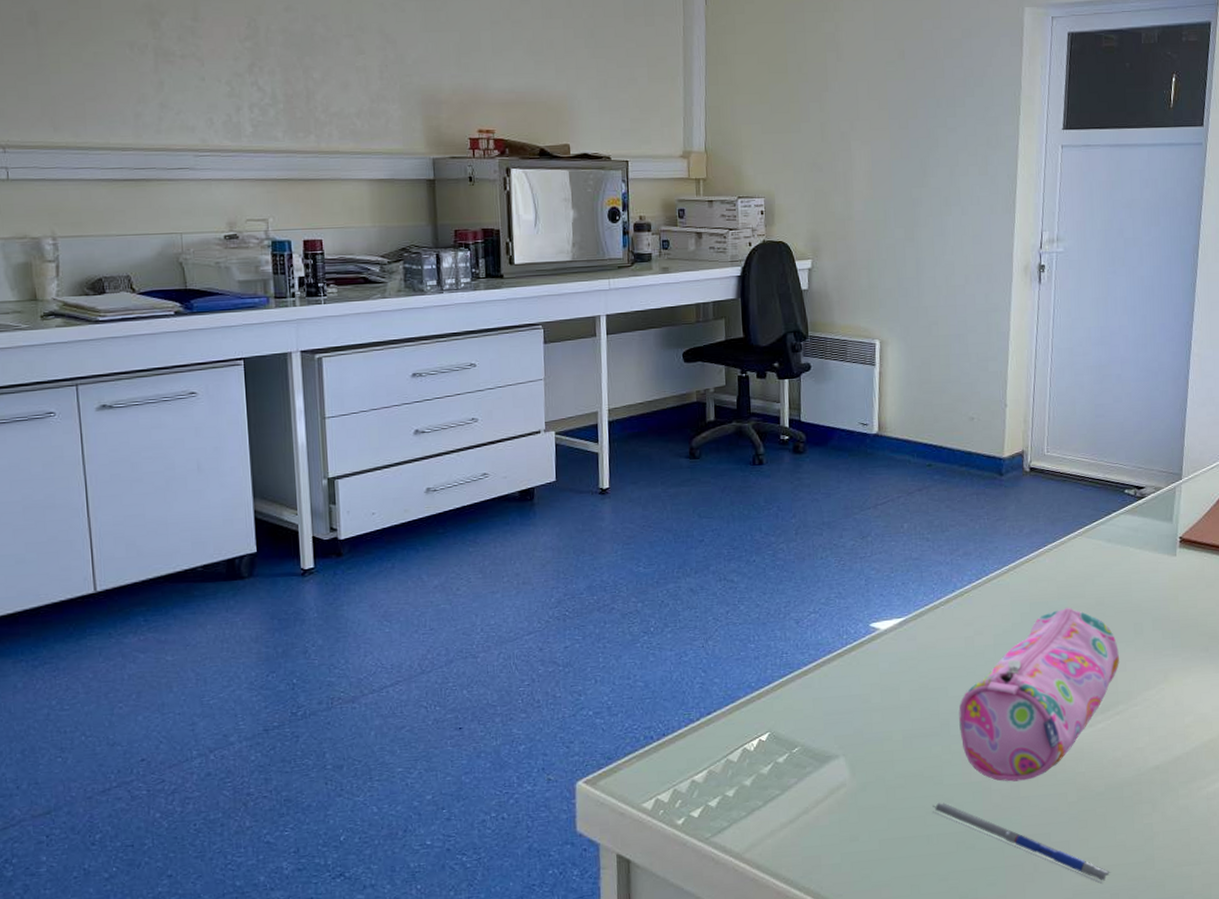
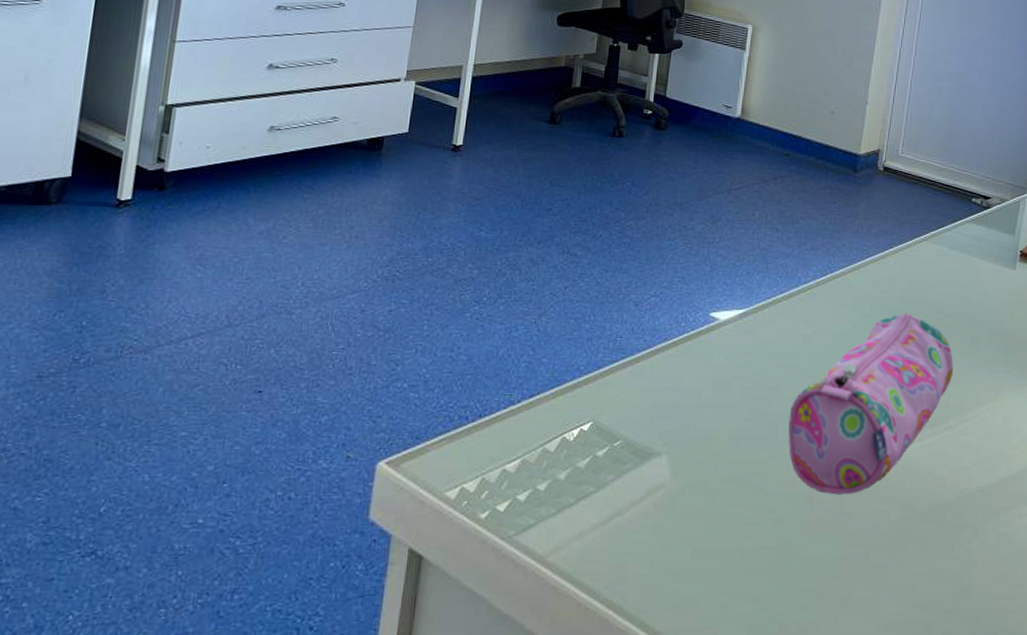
pen: present [932,802,1111,884] -> none [751,512,927,614]

